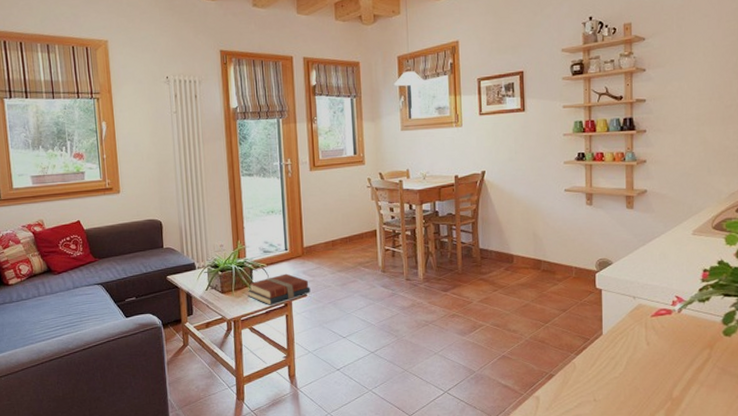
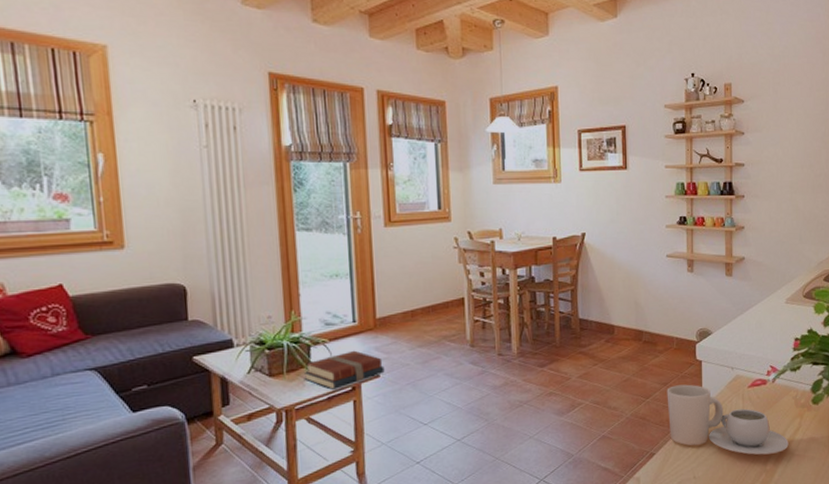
mug: none [566,311,625,370] -> present [667,384,724,446]
teacup: none [610,337,697,383] -> present [709,408,789,455]

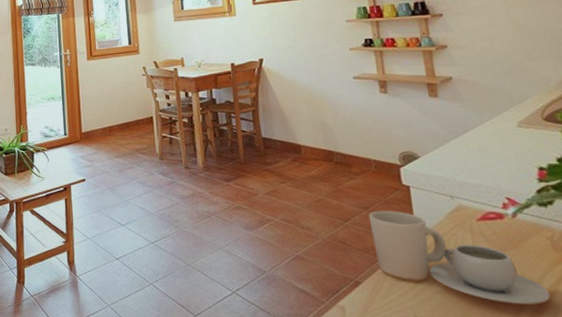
books: present [304,350,385,390] -> none [29,158,89,189]

